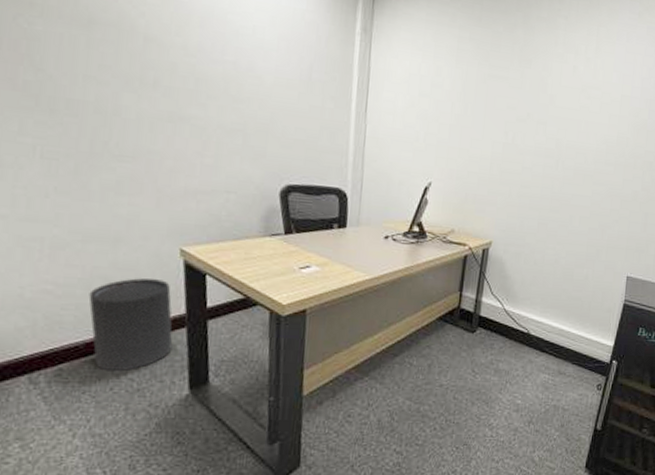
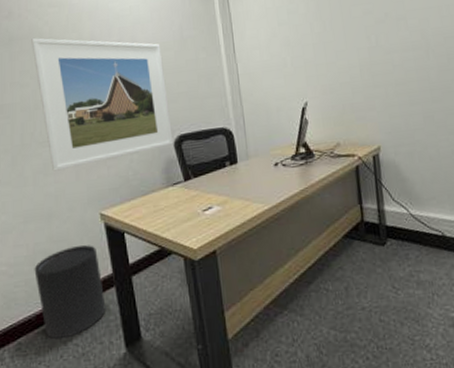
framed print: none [118,28,283,194] -> present [31,38,173,172]

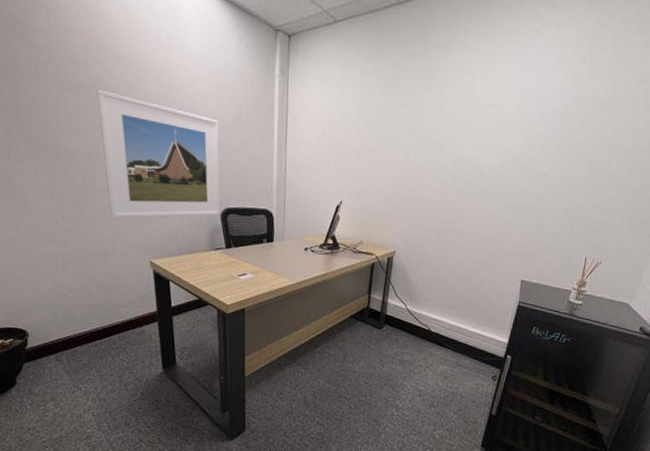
trash can: present [34,245,106,340] -> none [90,284,149,354]

